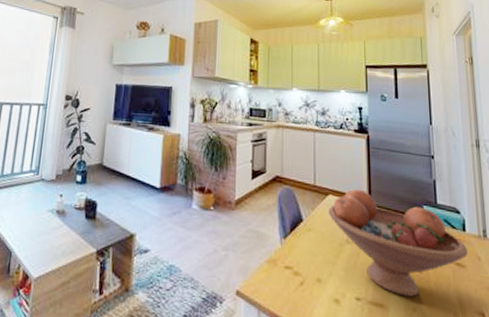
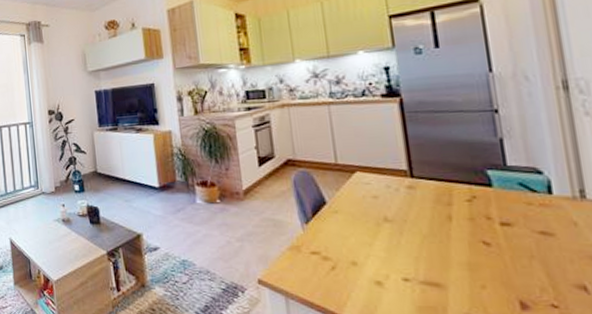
fruit bowl: present [328,189,468,297] -> none [356,161,558,273]

